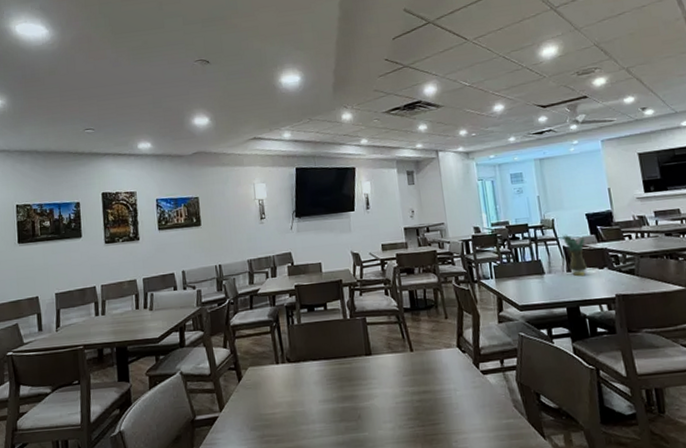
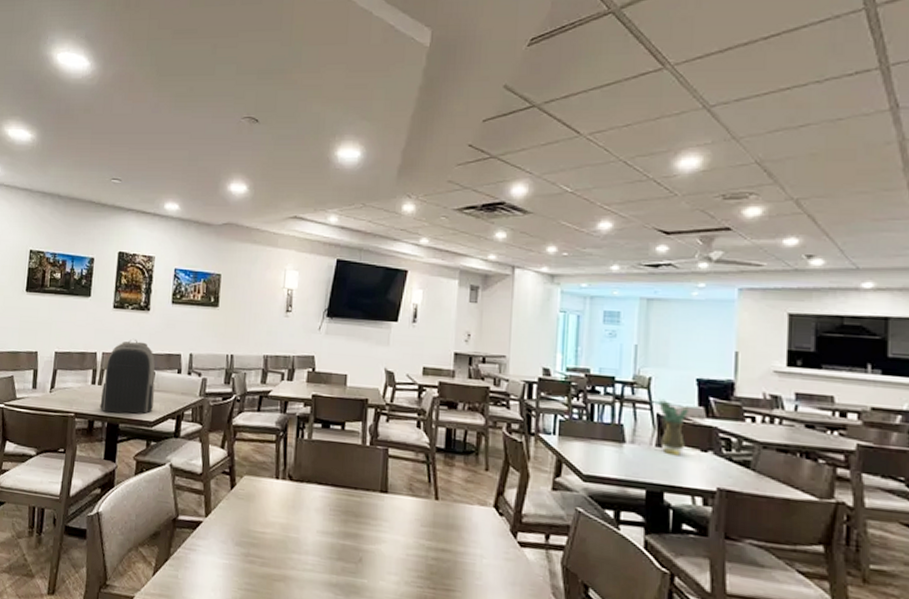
backpack: none [106,268,157,339] -> present [100,339,155,414]

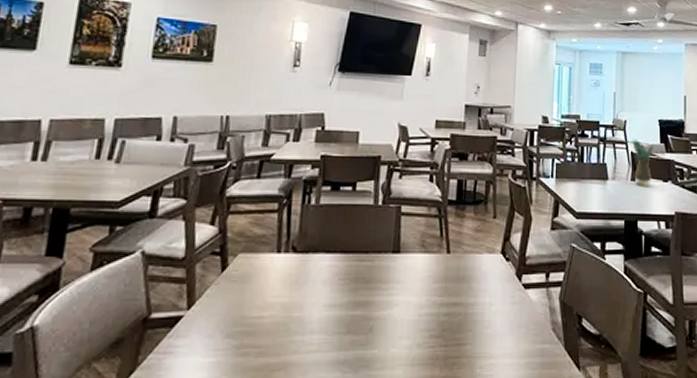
backpack: present [100,339,155,414] -> none [42,102,126,195]

